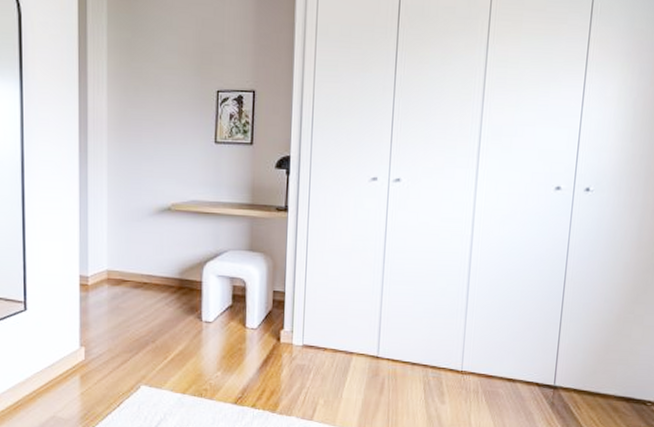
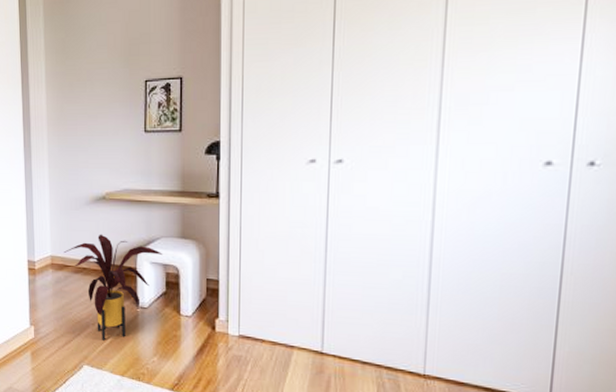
house plant: none [122,246,230,358] -> present [63,234,163,341]

